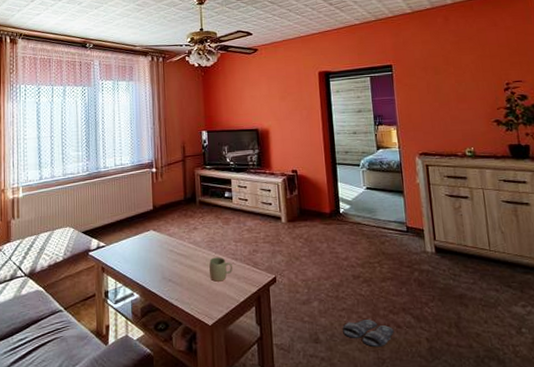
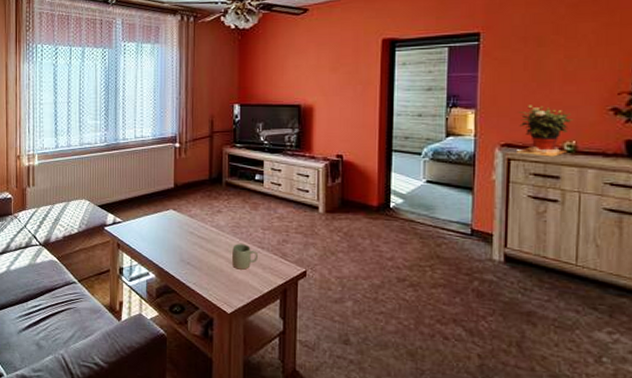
slippers: present [342,319,394,347] -> none [378,326,439,357]
flower arrangement: none [428,120,470,162] -> present [517,105,574,157]

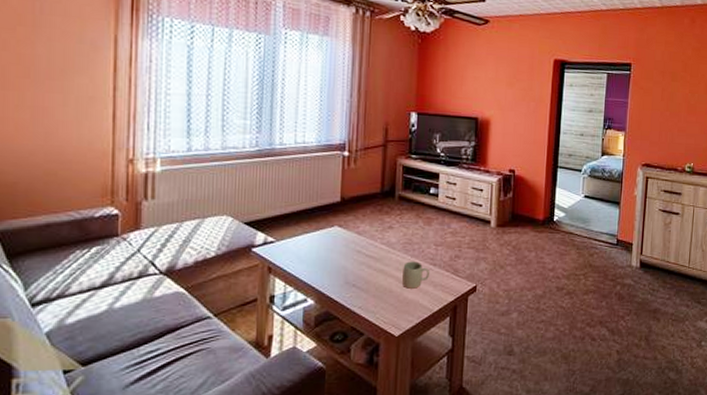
flower arrangement: present [517,105,574,157] -> none [653,130,693,176]

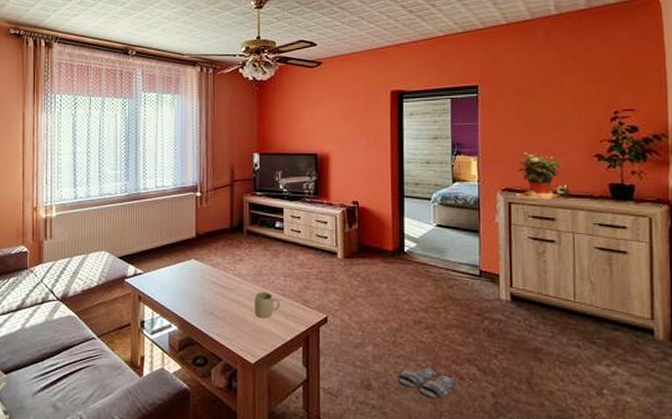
slippers: none [538,332,588,359] -> present [398,368,456,398]
flower arrangement: none [653,130,693,176] -> present [515,152,564,200]

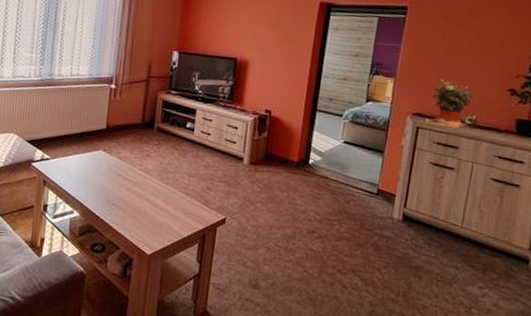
mug: present [253,292,281,318] -> none [156,188,183,214]
slippers: present [398,368,456,398] -> none [284,274,338,303]

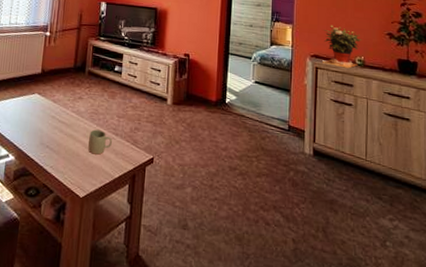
mug: none [156,188,183,214] -> present [88,129,113,155]

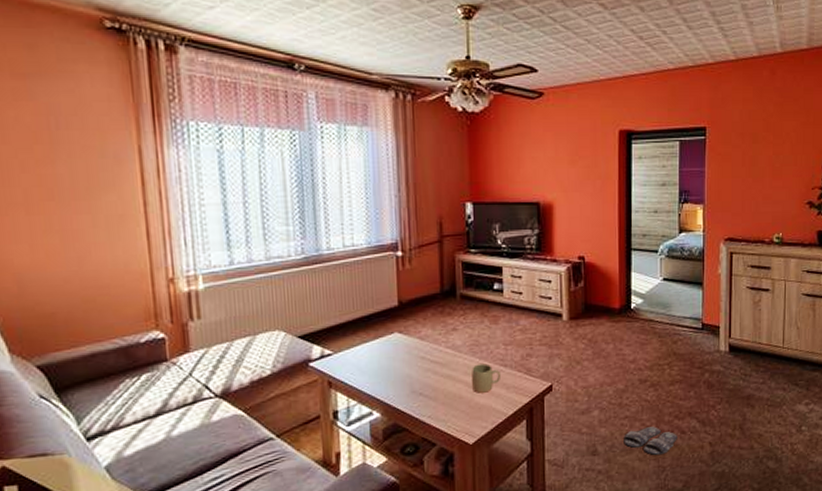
slippers: none [212,212,262,241] -> present [624,426,677,455]
flower arrangement: present [322,25,362,69] -> none [738,199,781,249]

